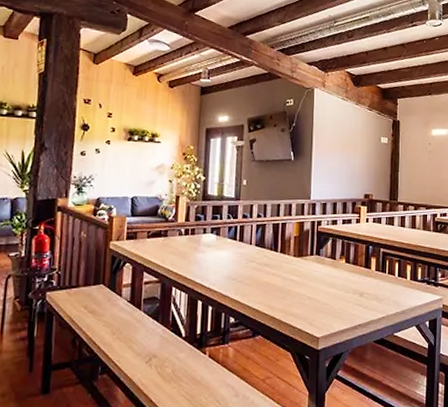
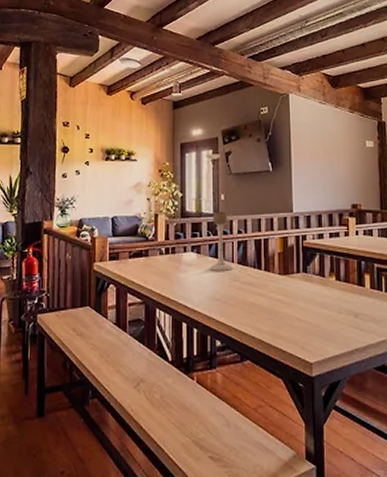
candle holder: none [228,195,250,252] -> present [210,211,232,271]

